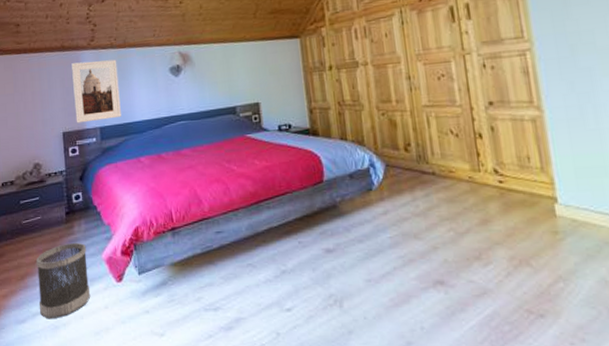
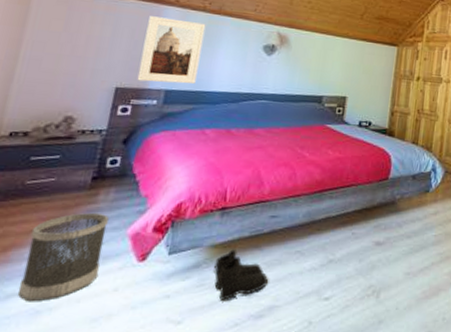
boots: none [177,266,230,314] -> present [212,249,269,300]

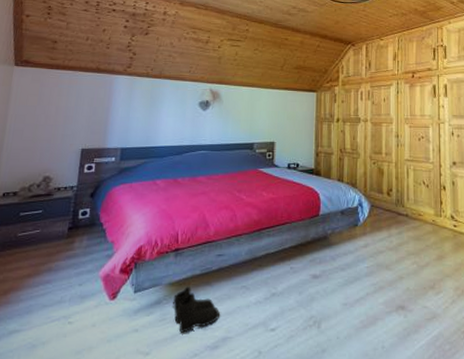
wastebasket: present [18,212,109,302] -> none [18,258,84,338]
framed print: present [137,16,206,84] -> none [98,85,150,142]

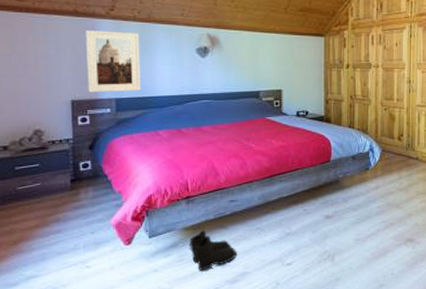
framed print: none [98,85,150,142] -> present [86,30,141,93]

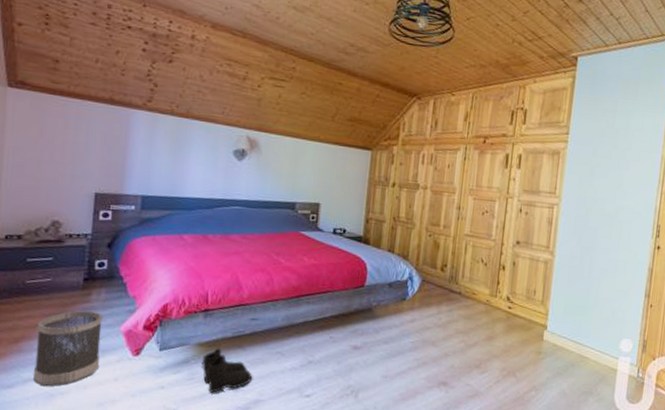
wastebasket: none [32,208,96,281] -> present [33,310,103,387]
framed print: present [86,30,141,93] -> none [114,120,175,190]

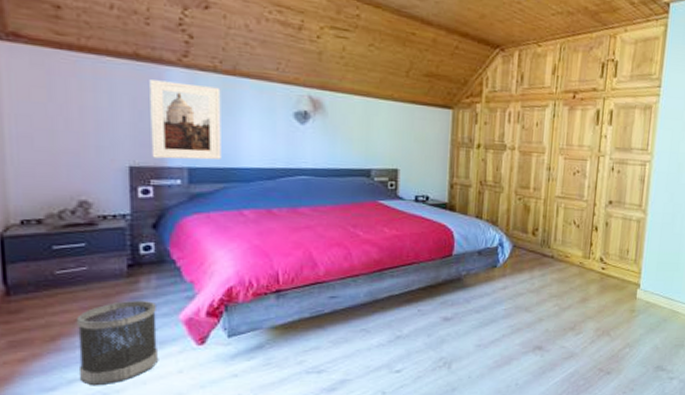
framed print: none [114,120,175,190] -> present [149,80,221,160]
boots: present [200,348,253,393] -> none [277,330,337,377]

